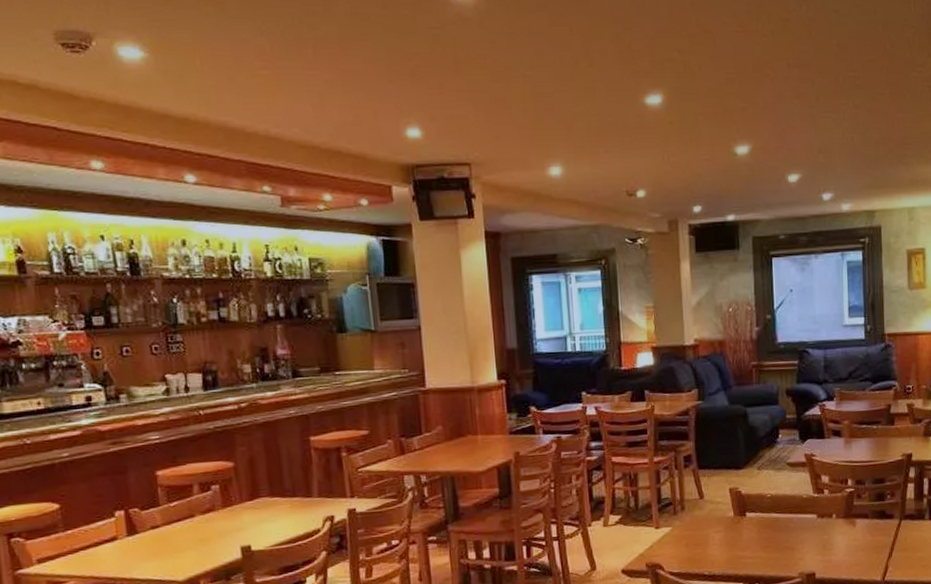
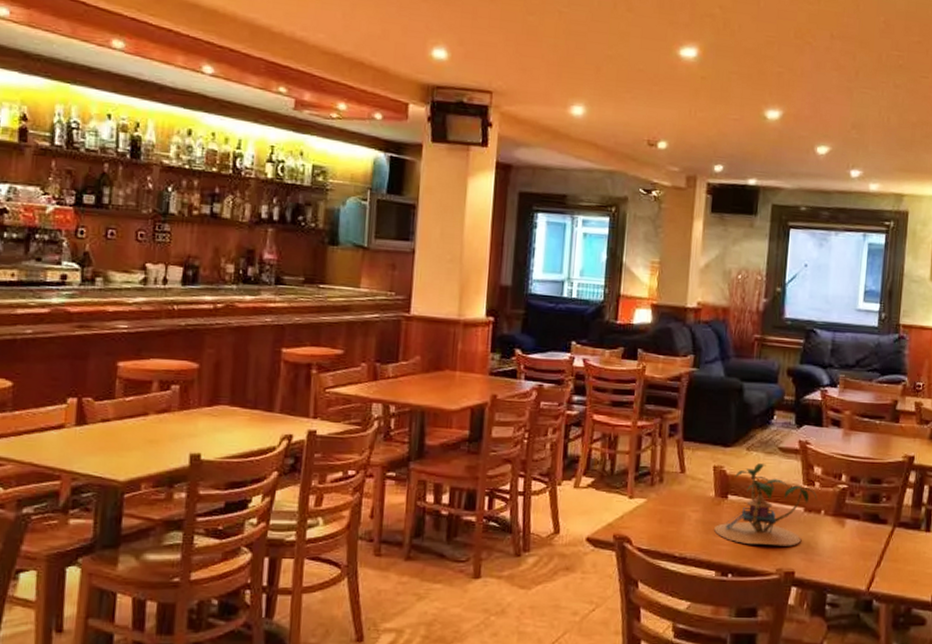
plant: none [737,480,828,555] -> present [714,463,817,546]

